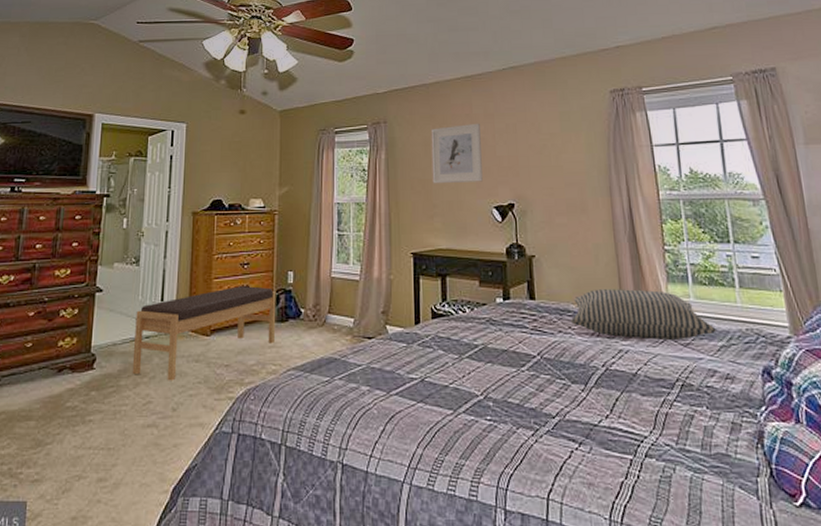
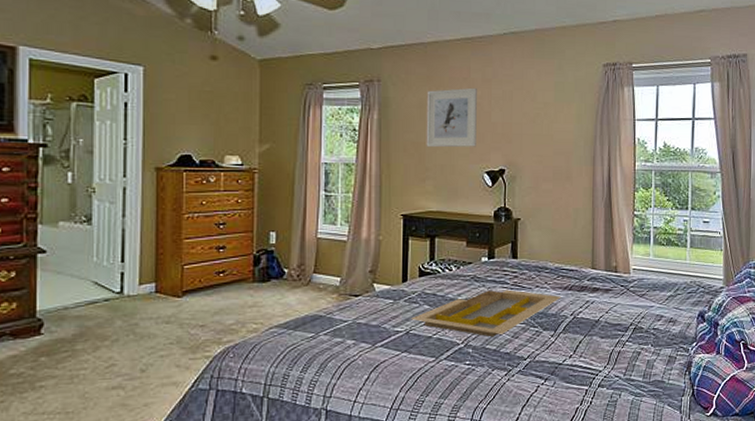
bench: present [132,286,276,381] -> none [89,247,257,343]
serving tray: none [424,335,589,389] -> present [410,289,562,337]
pillow: present [571,289,716,340] -> none [548,249,667,292]

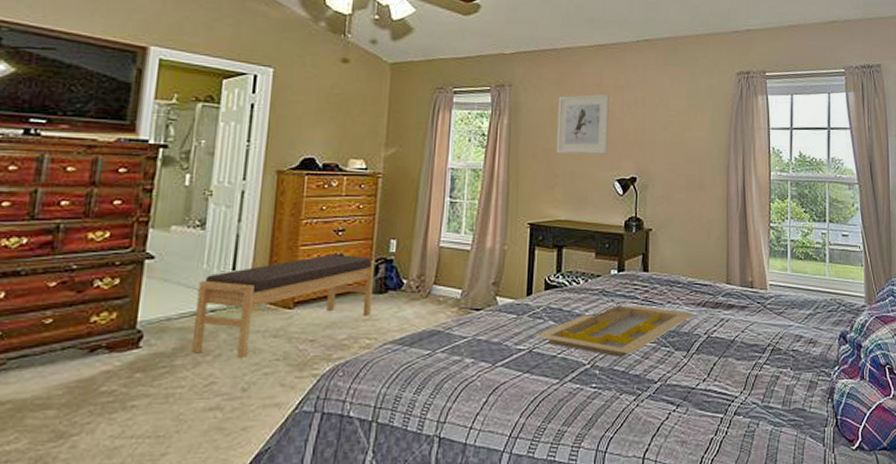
bench: none [89,247,257,343] -> present [191,255,375,359]

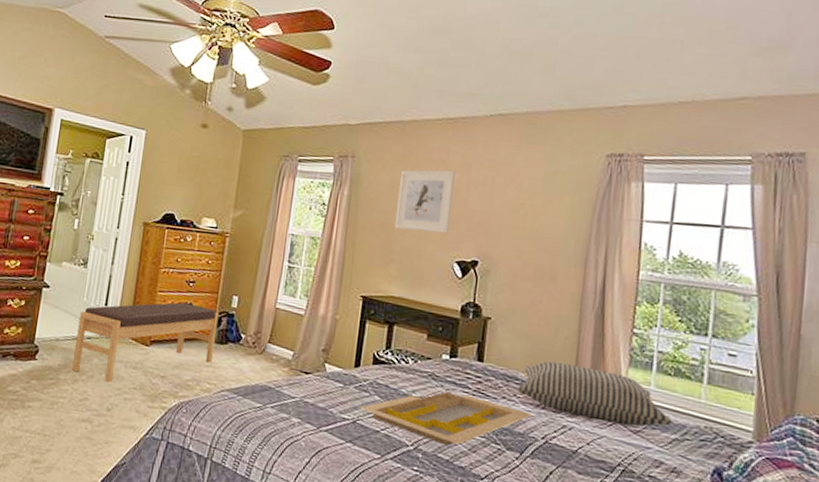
pillow: none [680,262,806,309] -> present [518,361,672,427]

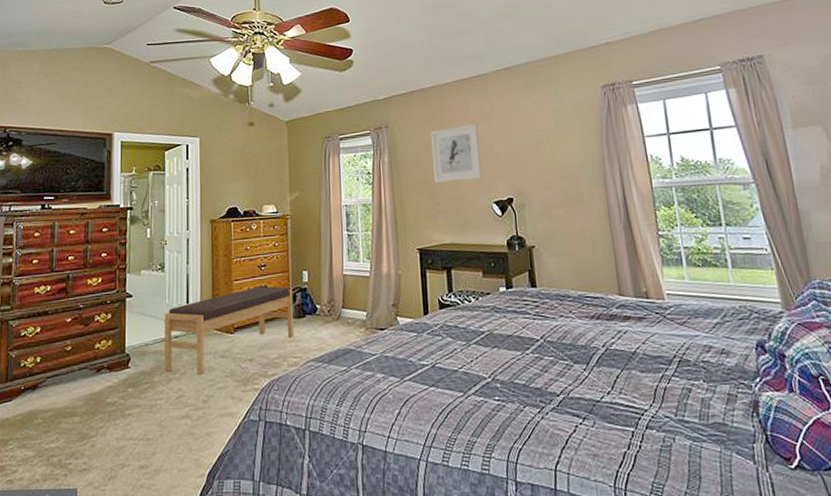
serving tray: present [358,392,532,446] -> none [434,320,590,371]
pillow: present [518,361,672,427] -> none [572,273,711,320]

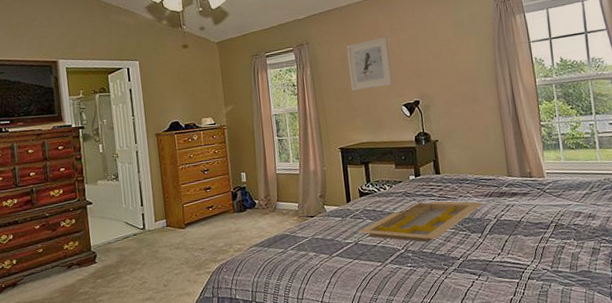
bench: present [164,286,294,376] -> none [122,187,237,265]
serving tray: none [434,320,590,371] -> present [357,201,484,243]

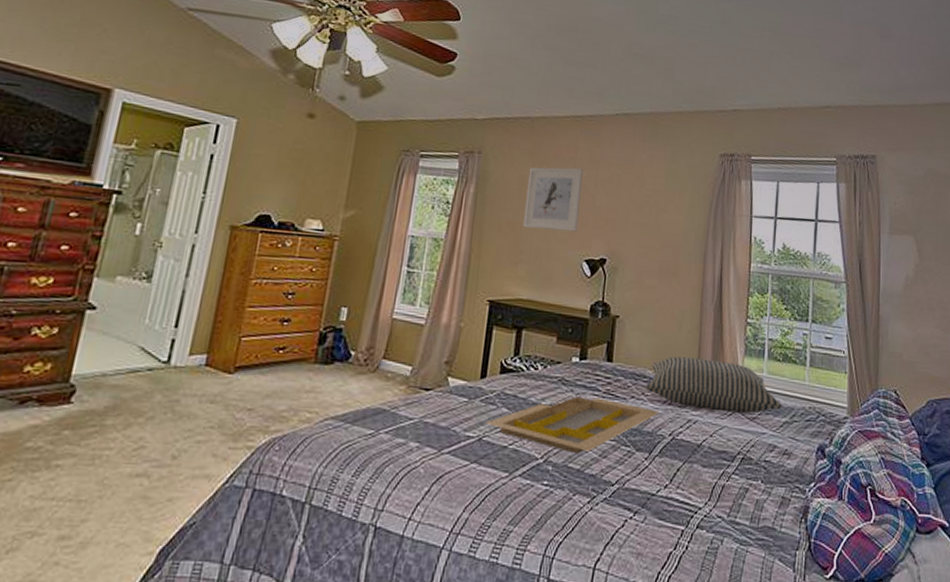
pillow: none [469,157,581,196] -> present [646,356,782,414]

